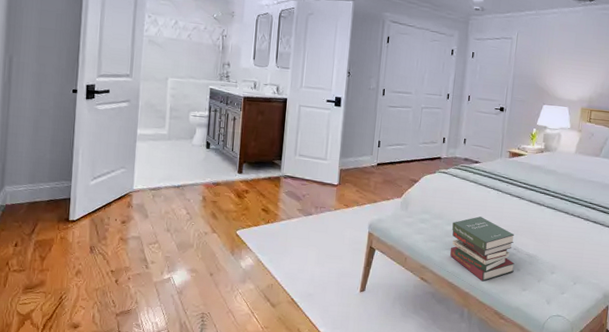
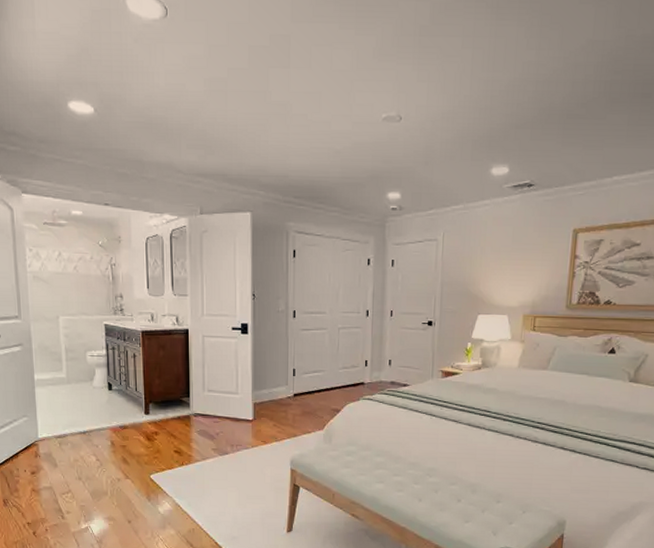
books: present [450,216,515,282] -> none [381,445,455,515]

